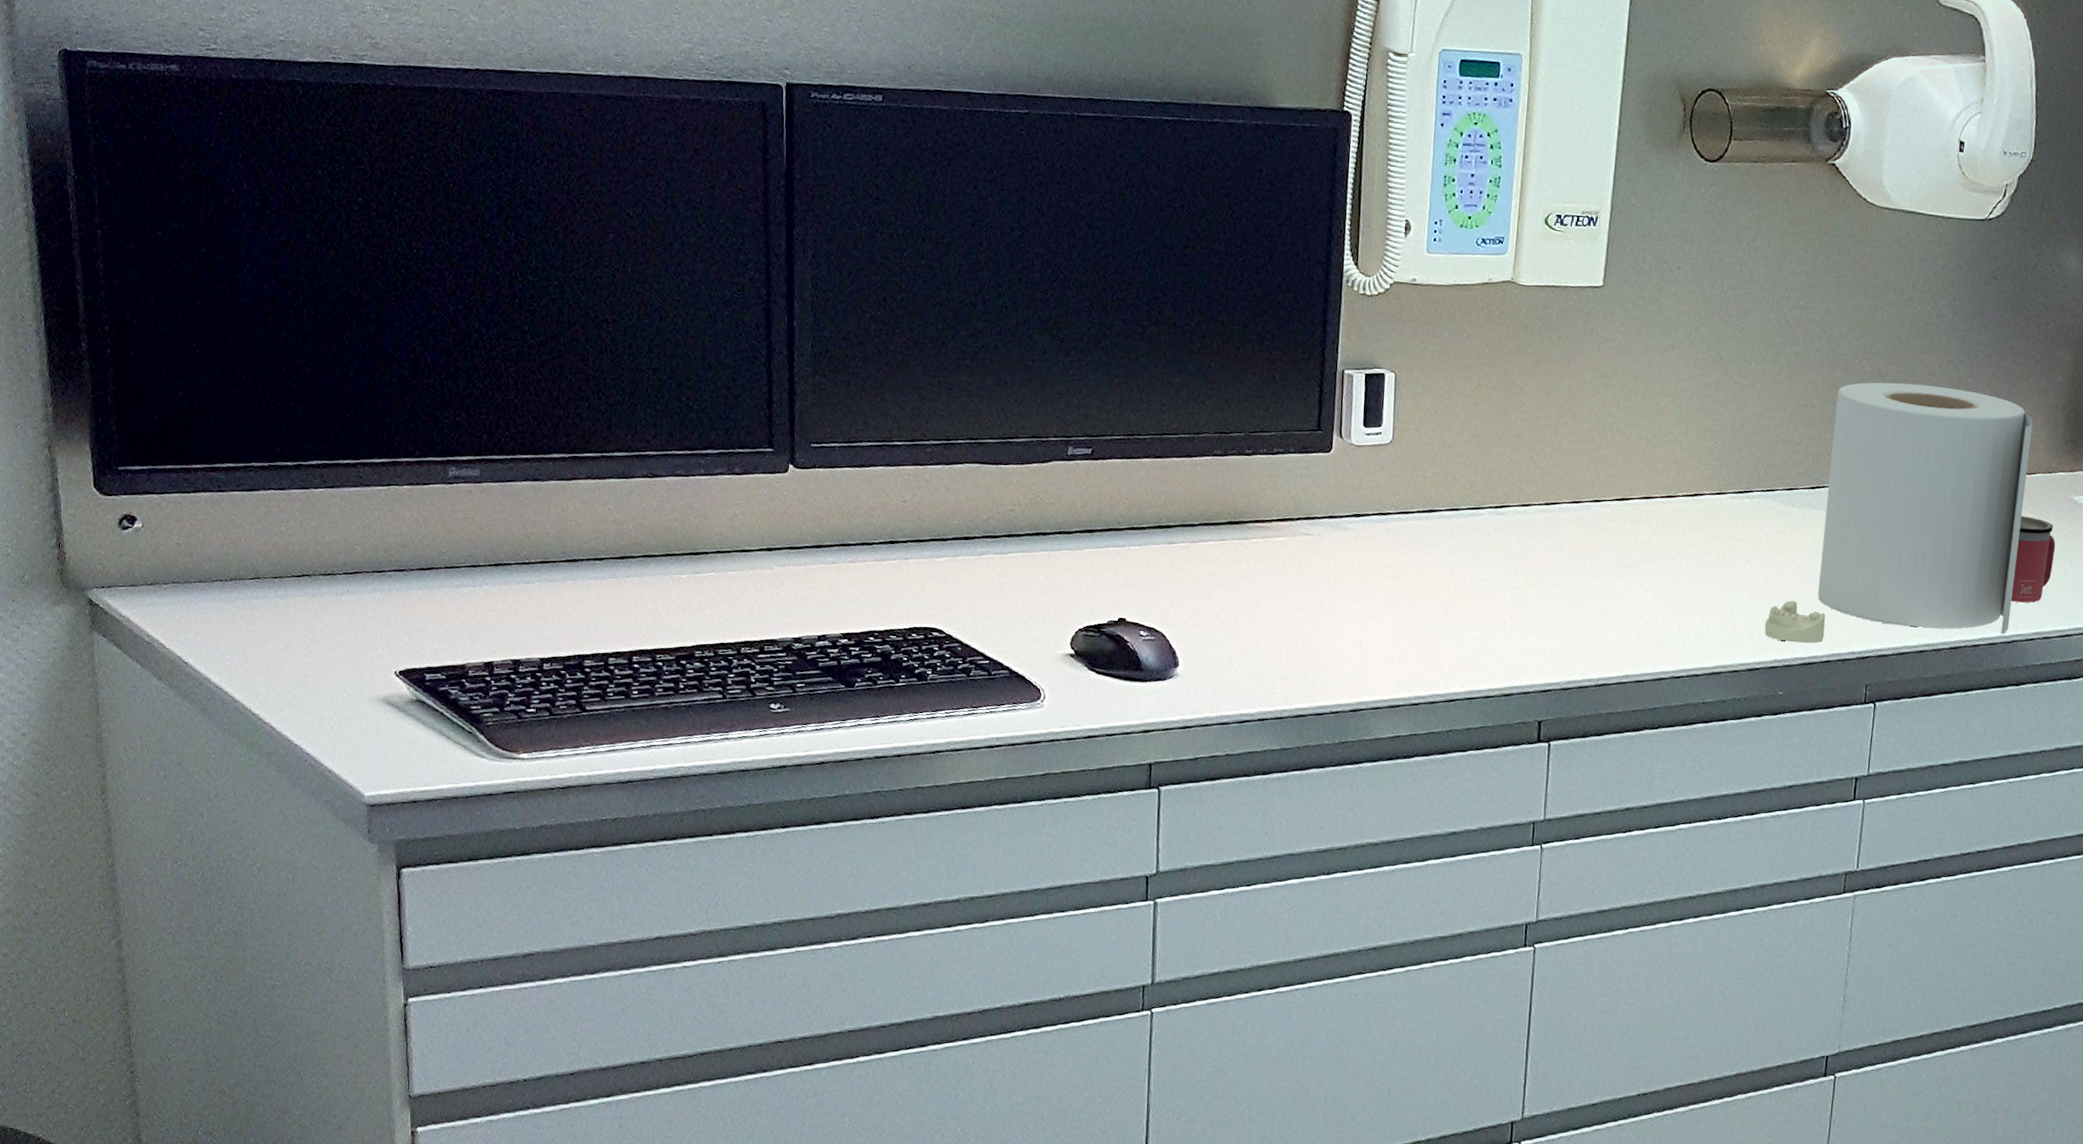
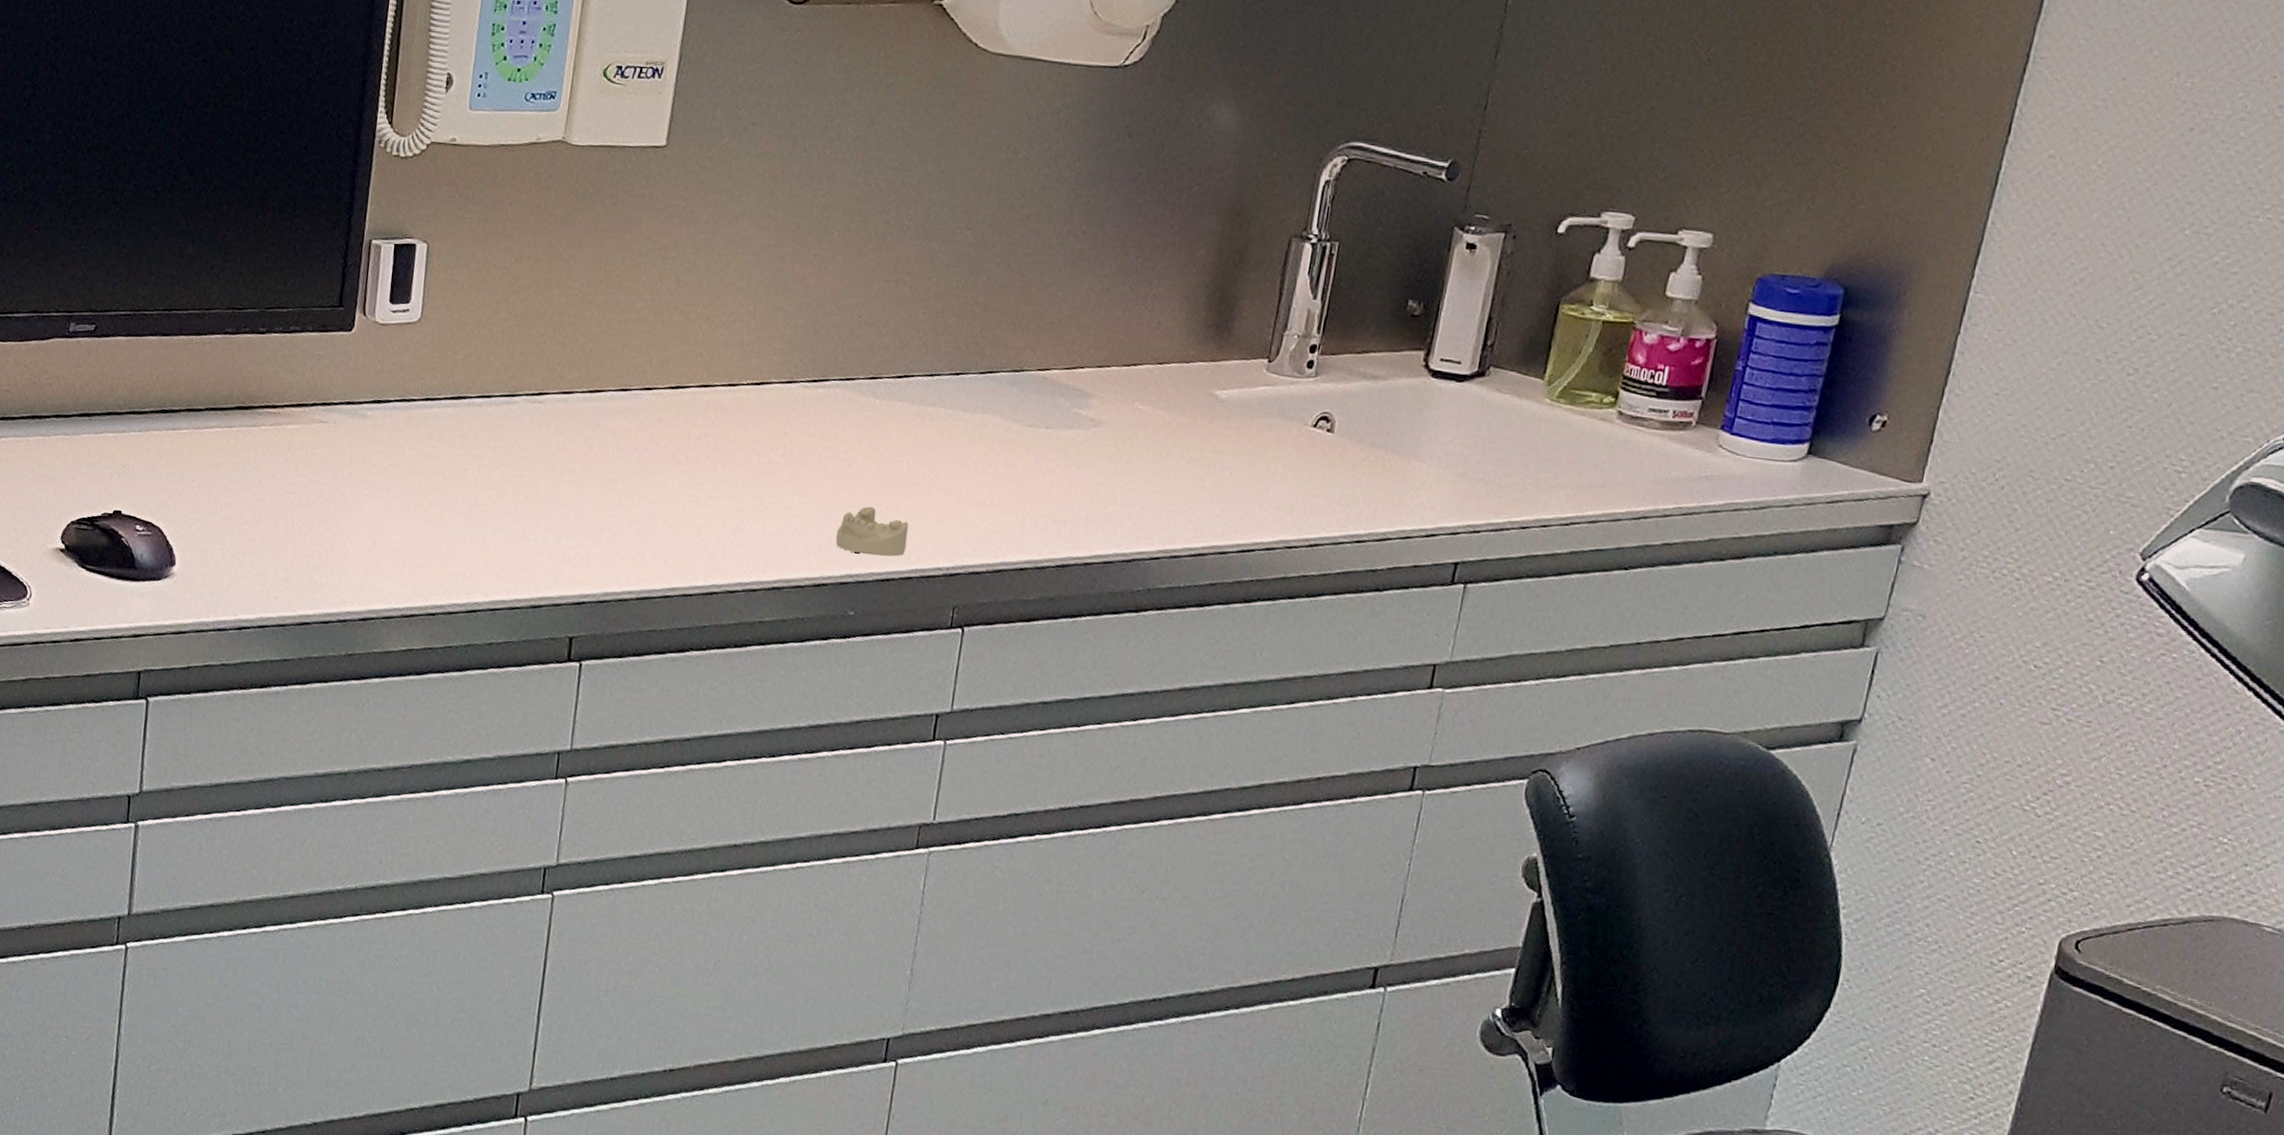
paper towel roll: present [1818,382,2033,635] -> none [900,255,1169,552]
beverage cup: present [2011,516,2056,603] -> none [1132,412,1191,515]

